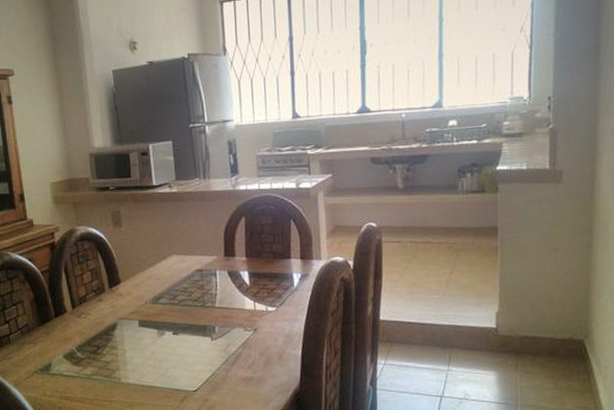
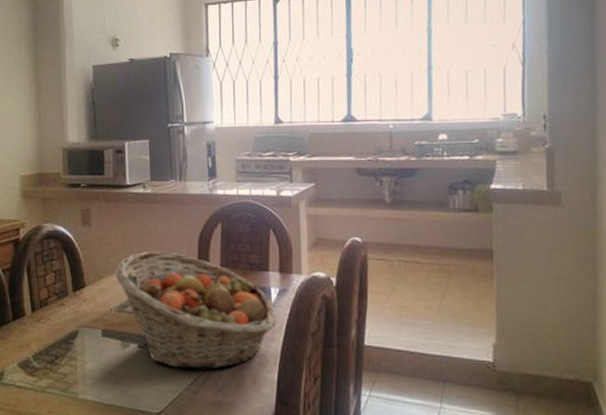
fruit basket: none [147,246,300,351] -> present [115,250,277,370]

